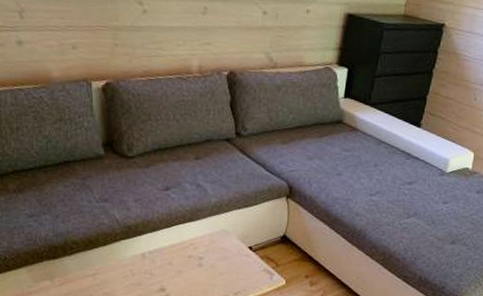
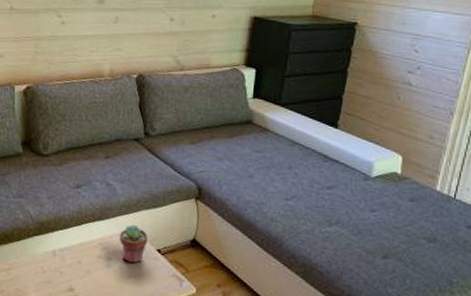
potted succulent: none [210,224,240,262] -> present [119,224,149,264]

